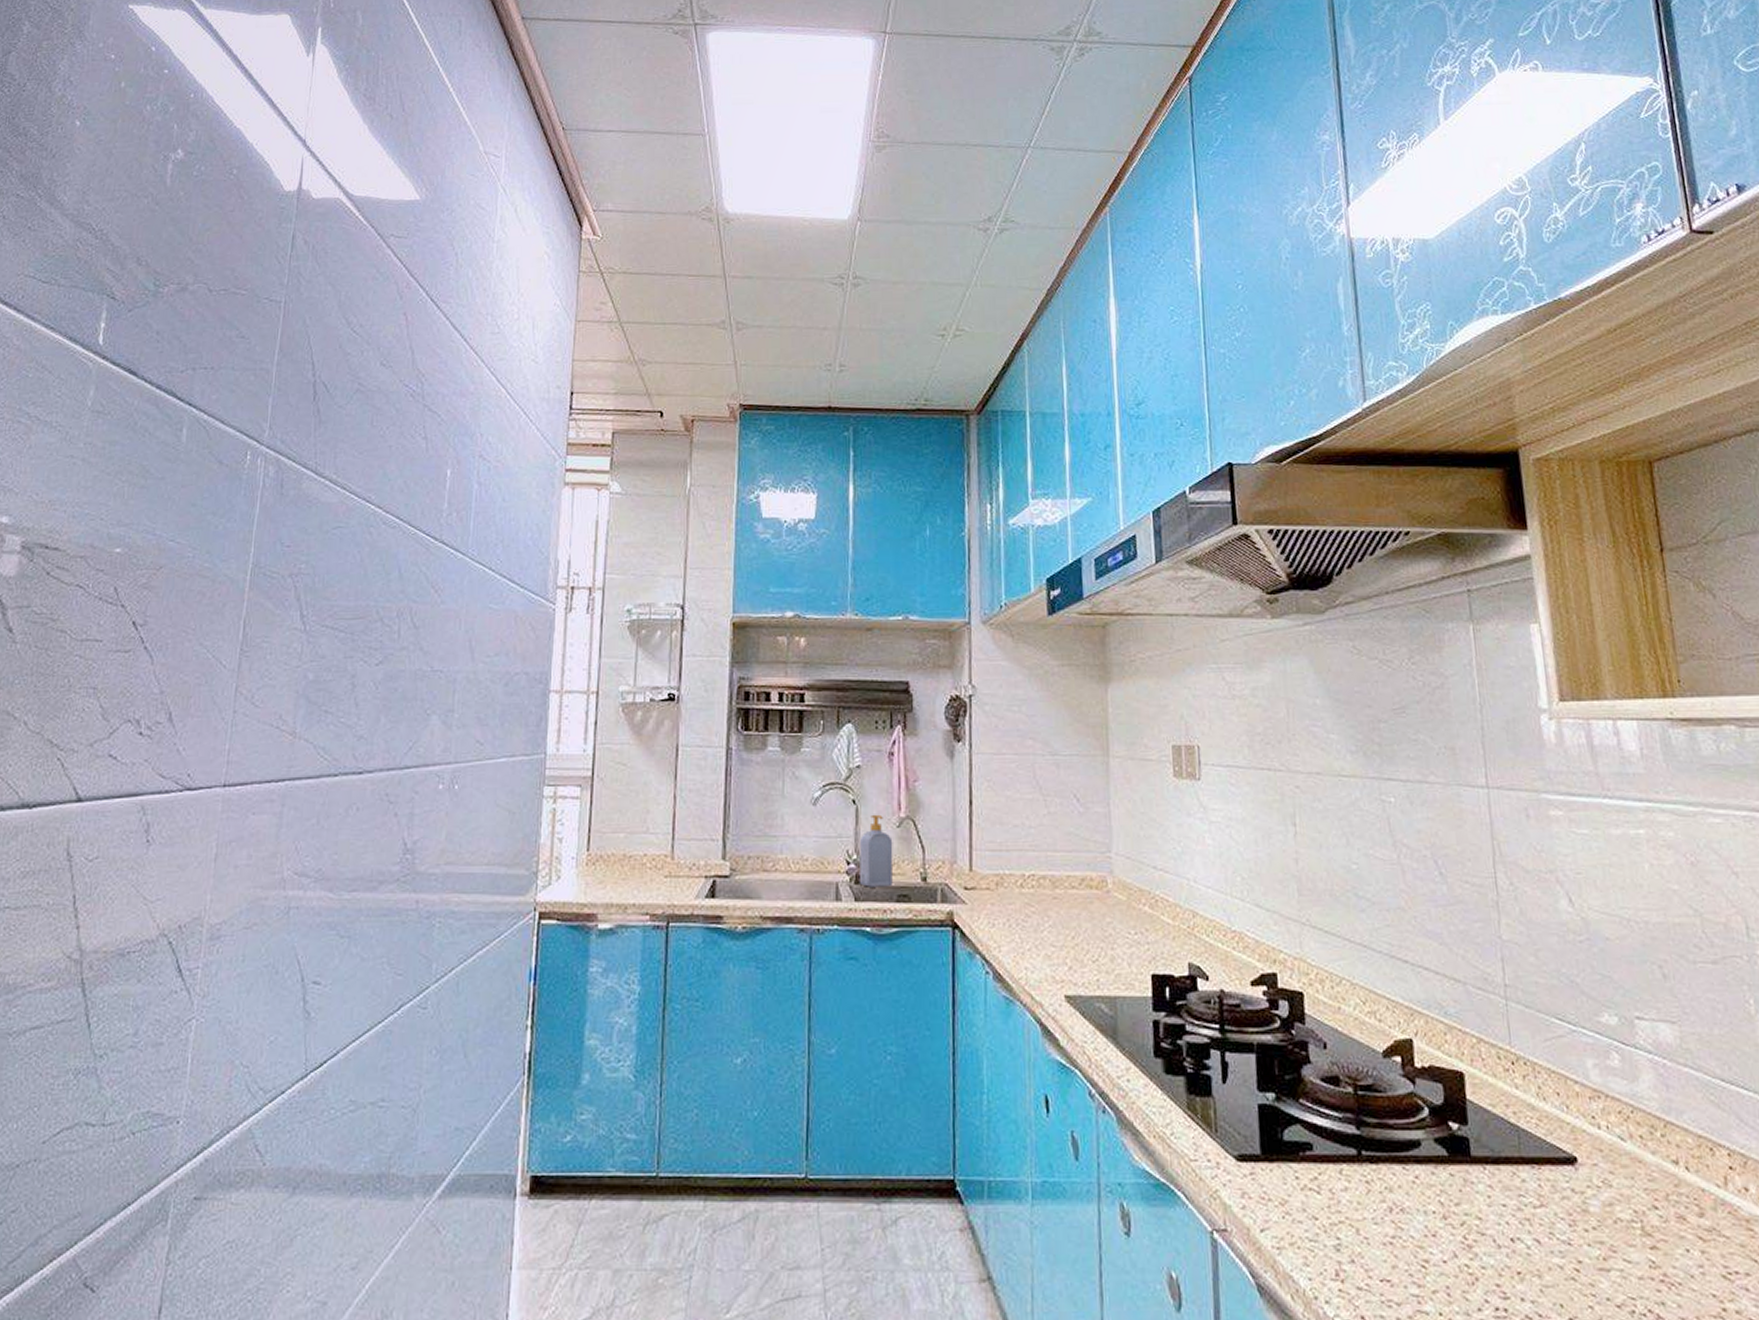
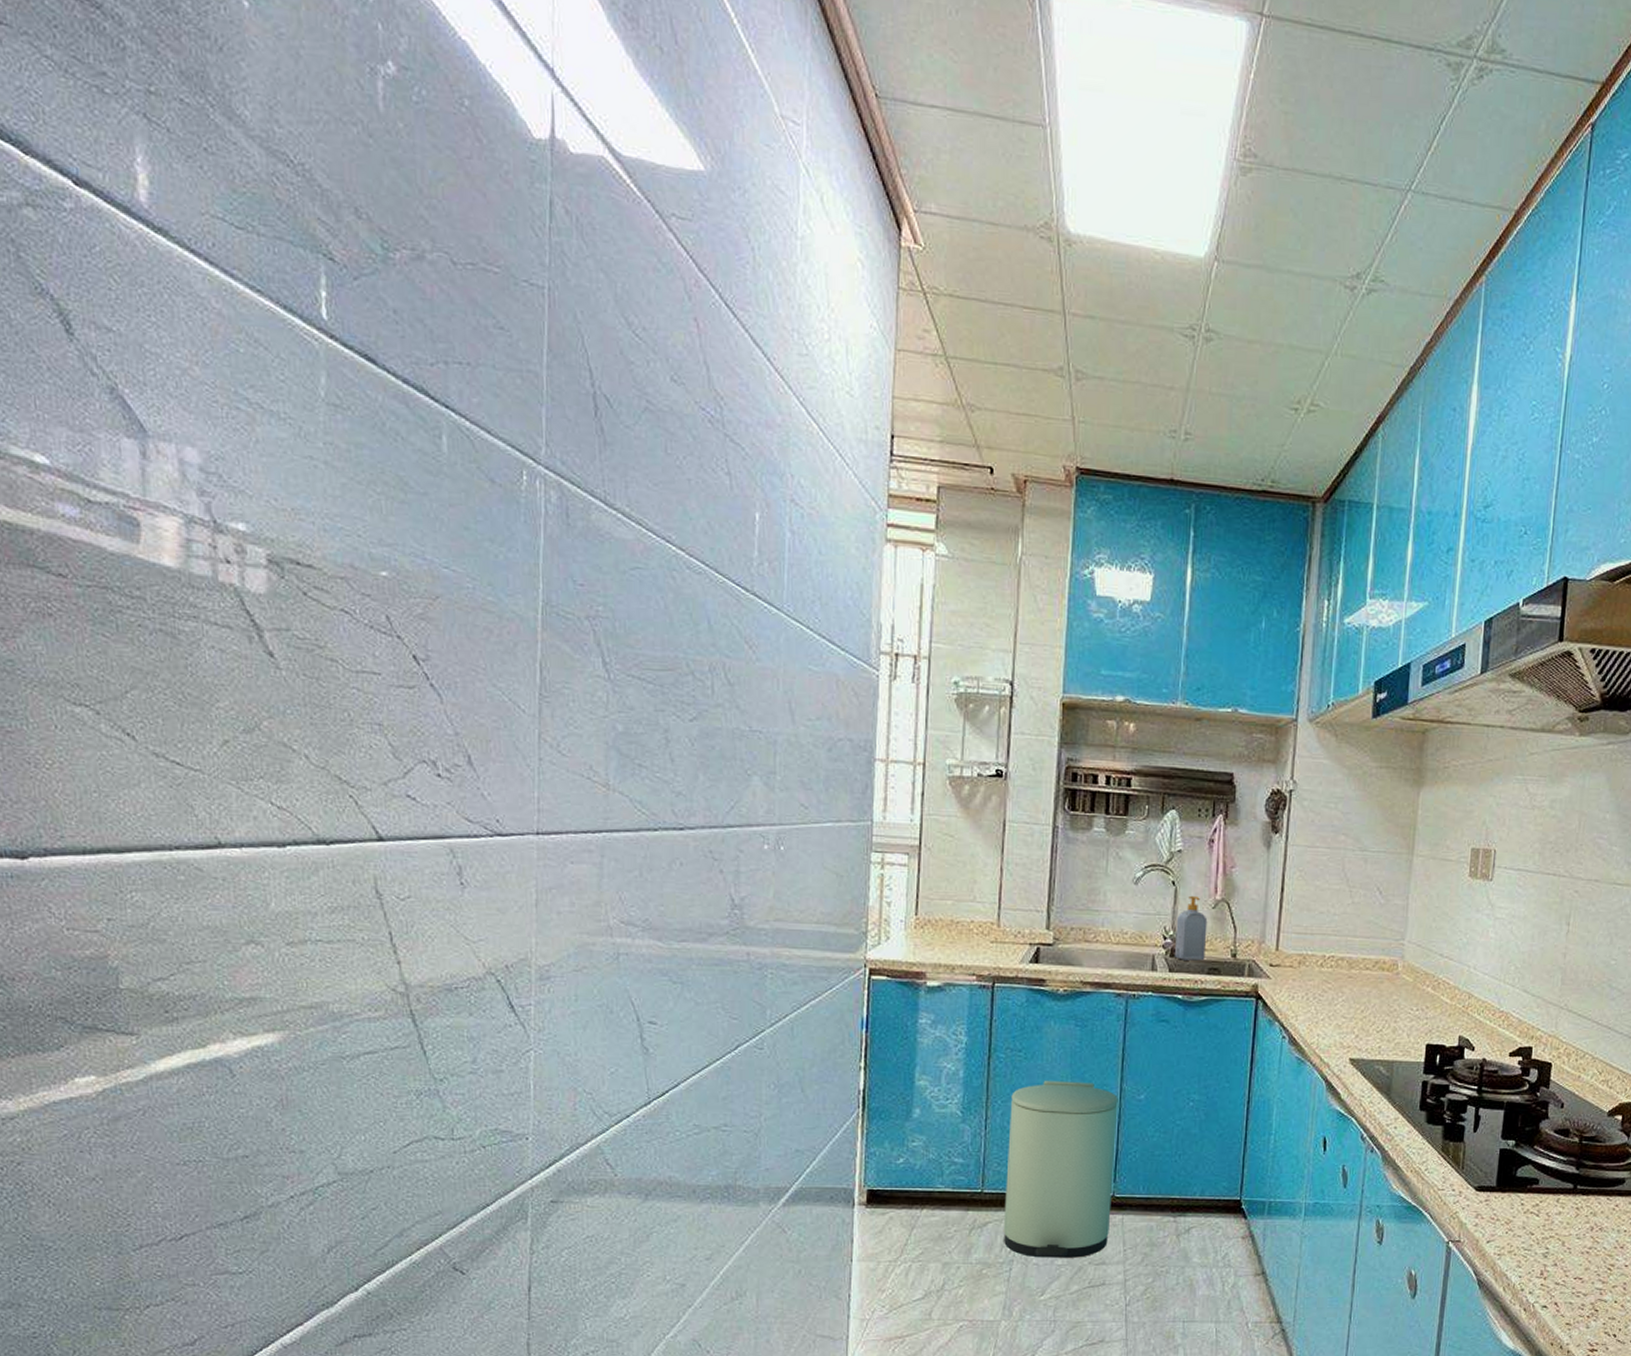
pedal bin: none [681,1033,807,1261] -> present [1003,1080,1118,1258]

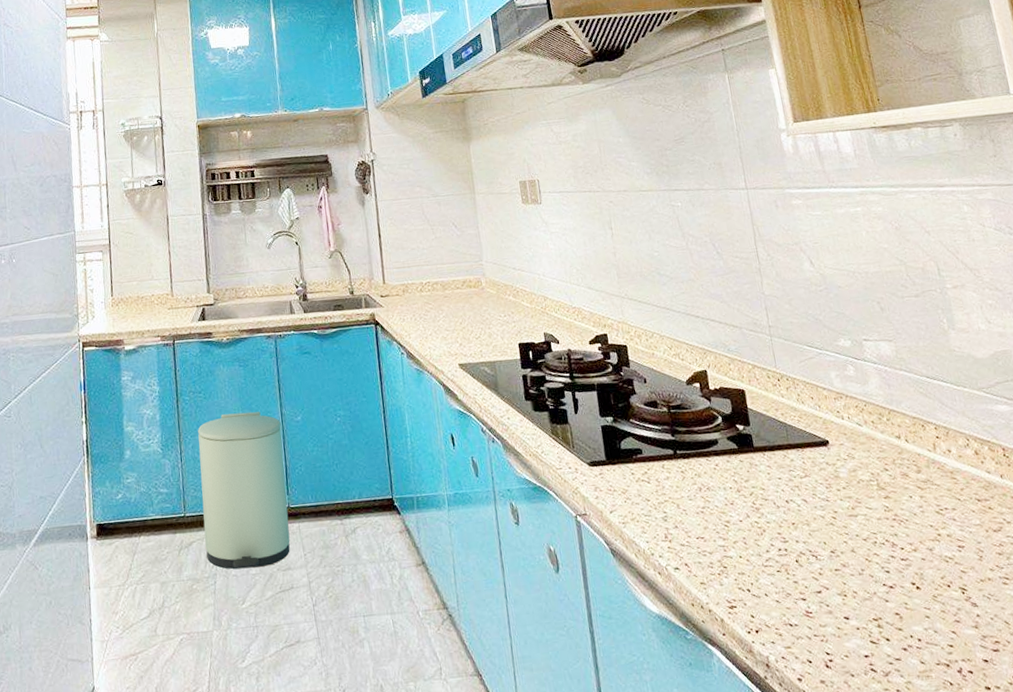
soap bottle: present [1175,895,1208,961] -> none [303,250,330,302]

